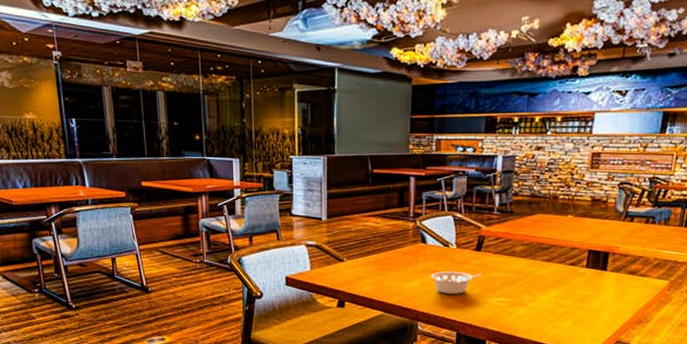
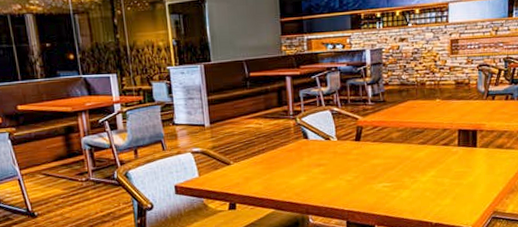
legume: present [431,271,481,294] -> none [316,162,363,185]

